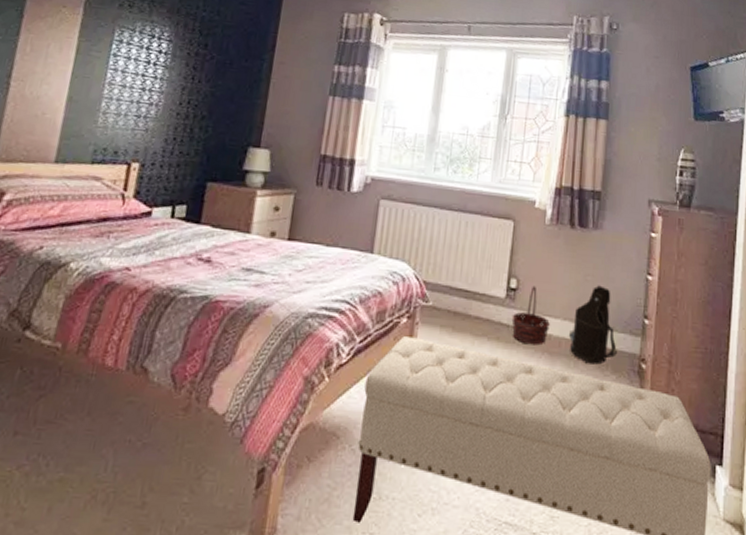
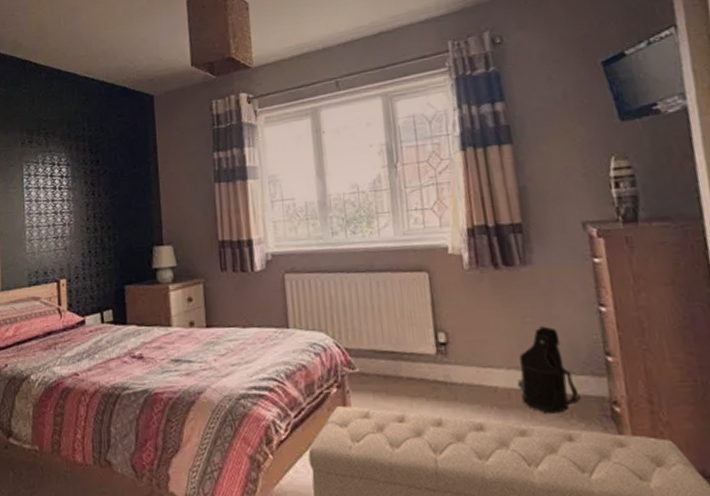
basket: present [511,286,551,346] -> none [447,337,495,400]

